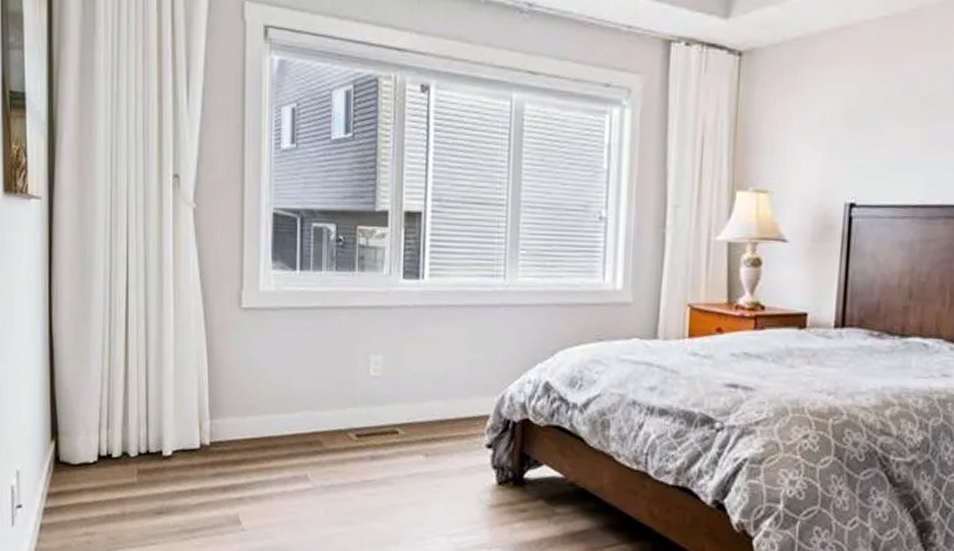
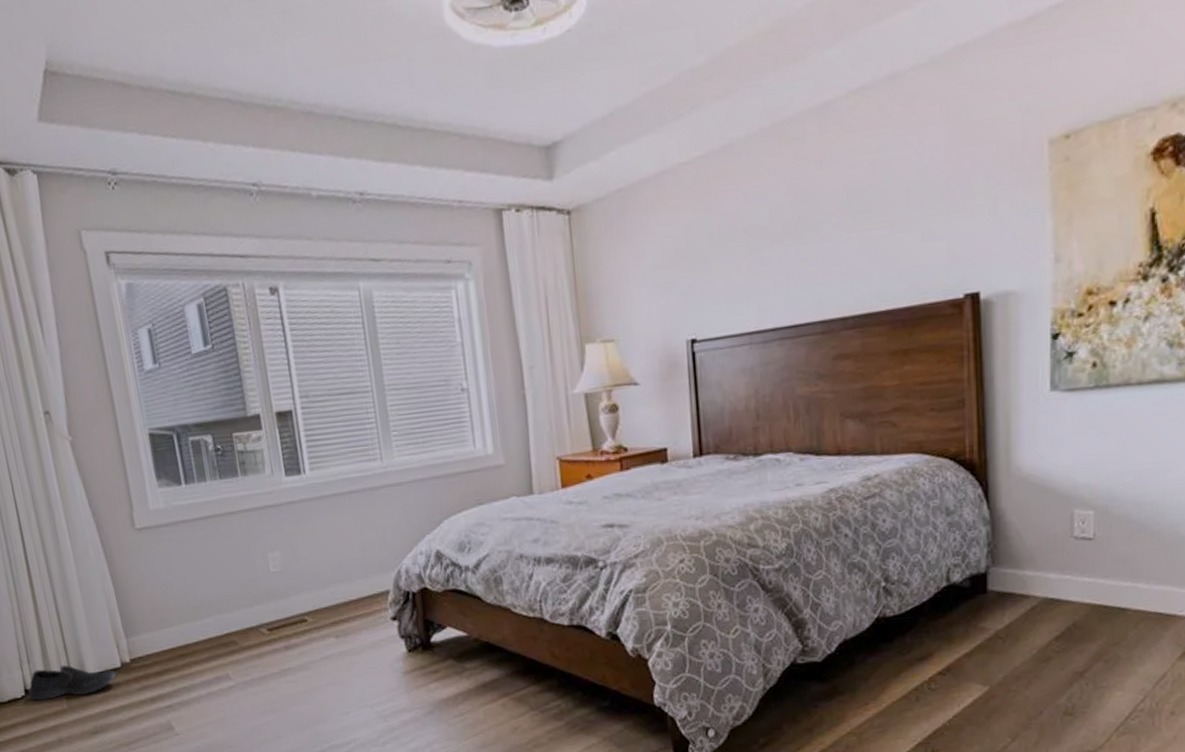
shoe: none [101,436,193,471] -> present [28,665,116,701]

